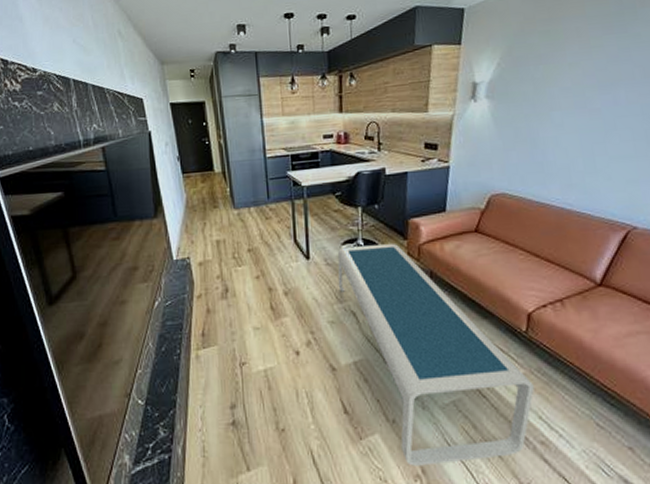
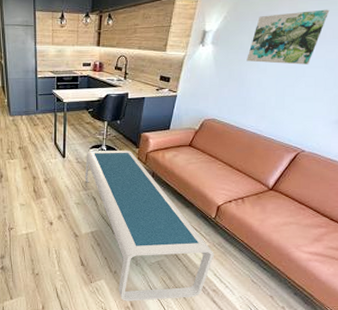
wall art: none [535,43,633,116] -> present [247,9,330,65]

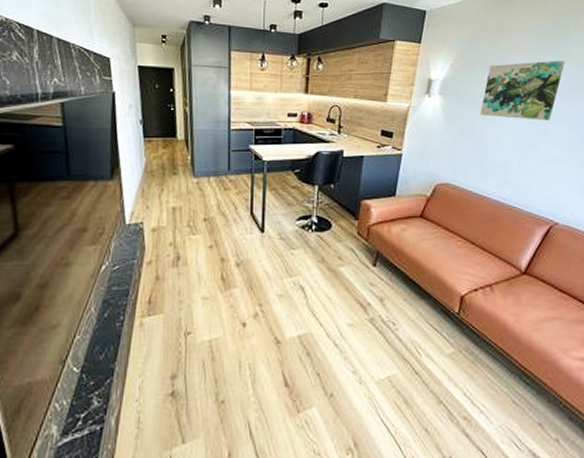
coffee table: present [85,151,214,301] -> none [289,223,462,439]

